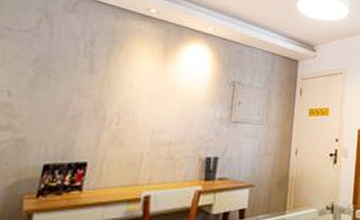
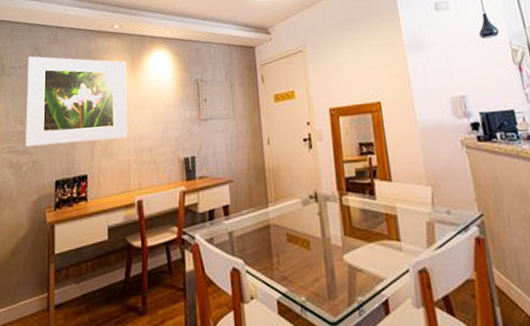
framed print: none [10,20,158,129] -> present [26,56,128,147]

